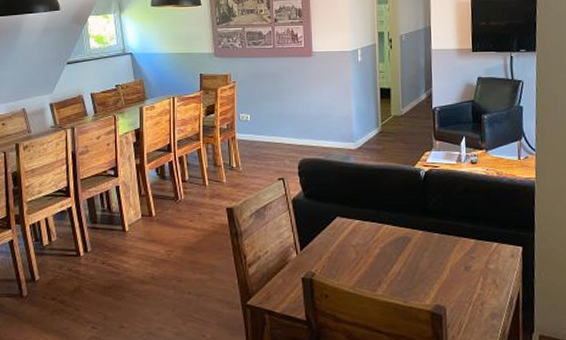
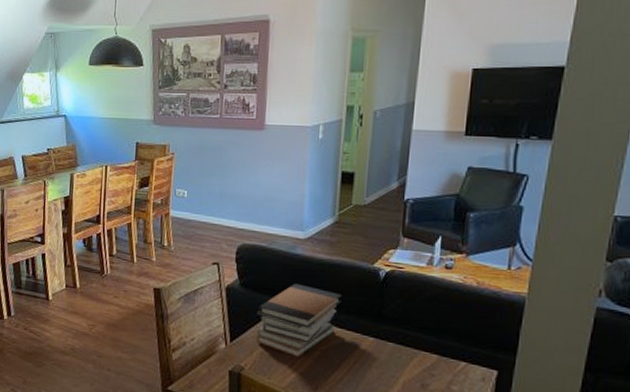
book stack: none [322,190,392,257] -> present [256,284,342,358]

